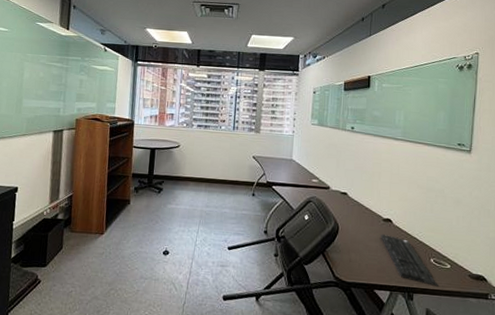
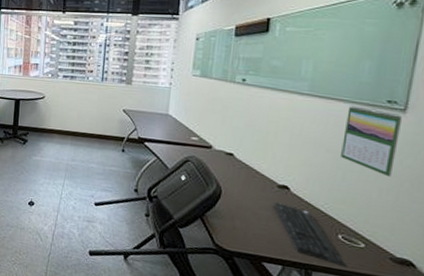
calendar: none [428,148,469,207] -> present [341,105,403,177]

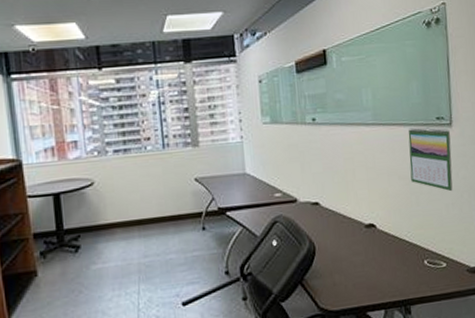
keyboard: present [273,202,347,268] -> none [365,243,436,292]

